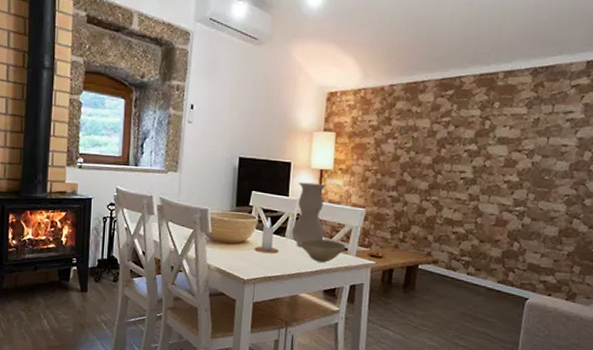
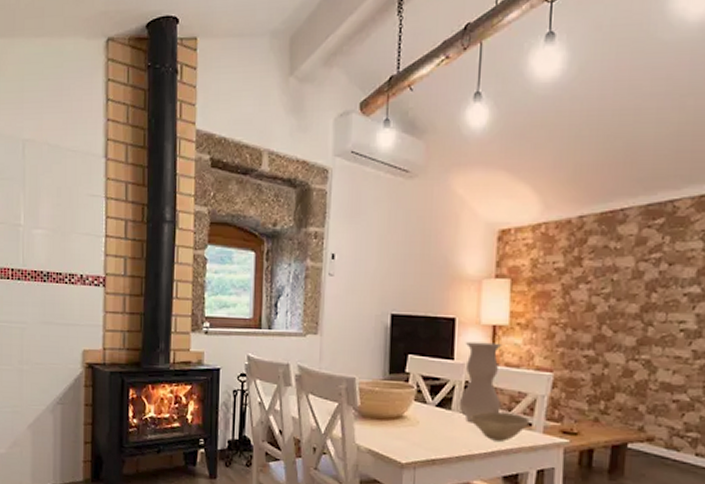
candle: present [254,217,278,254] -> none [413,386,443,431]

